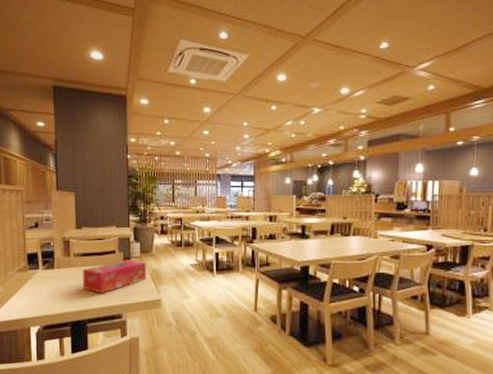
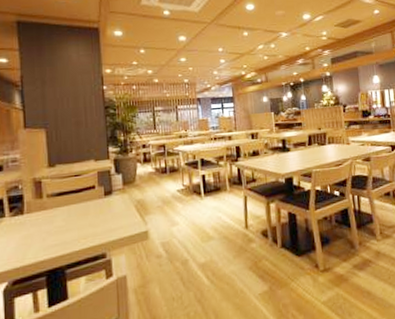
tissue box: present [82,260,146,294] -> none [57,193,131,235]

